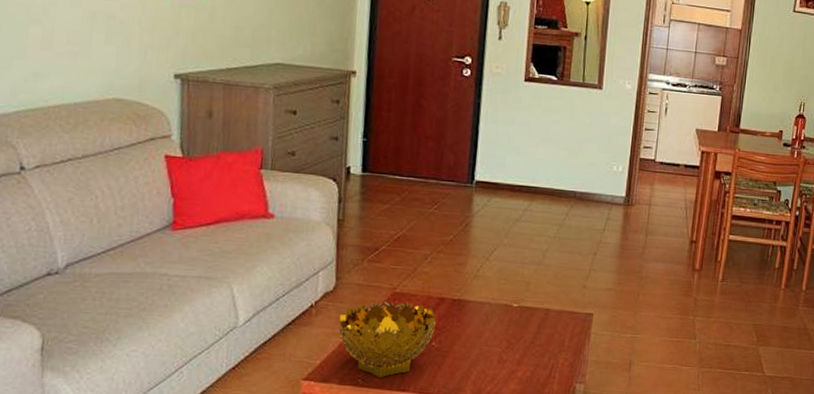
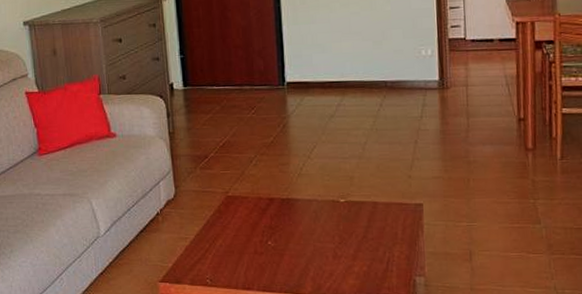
decorative bowl: present [338,300,436,378] -> none [182,203,269,278]

